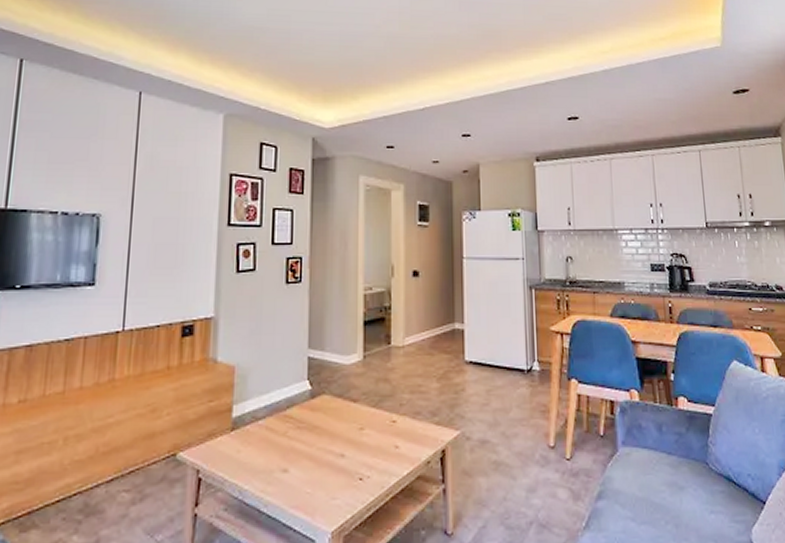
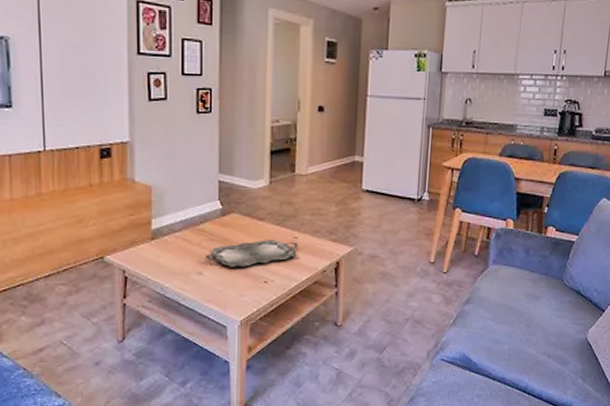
serving tray: none [292,425,398,462] -> present [206,240,299,268]

